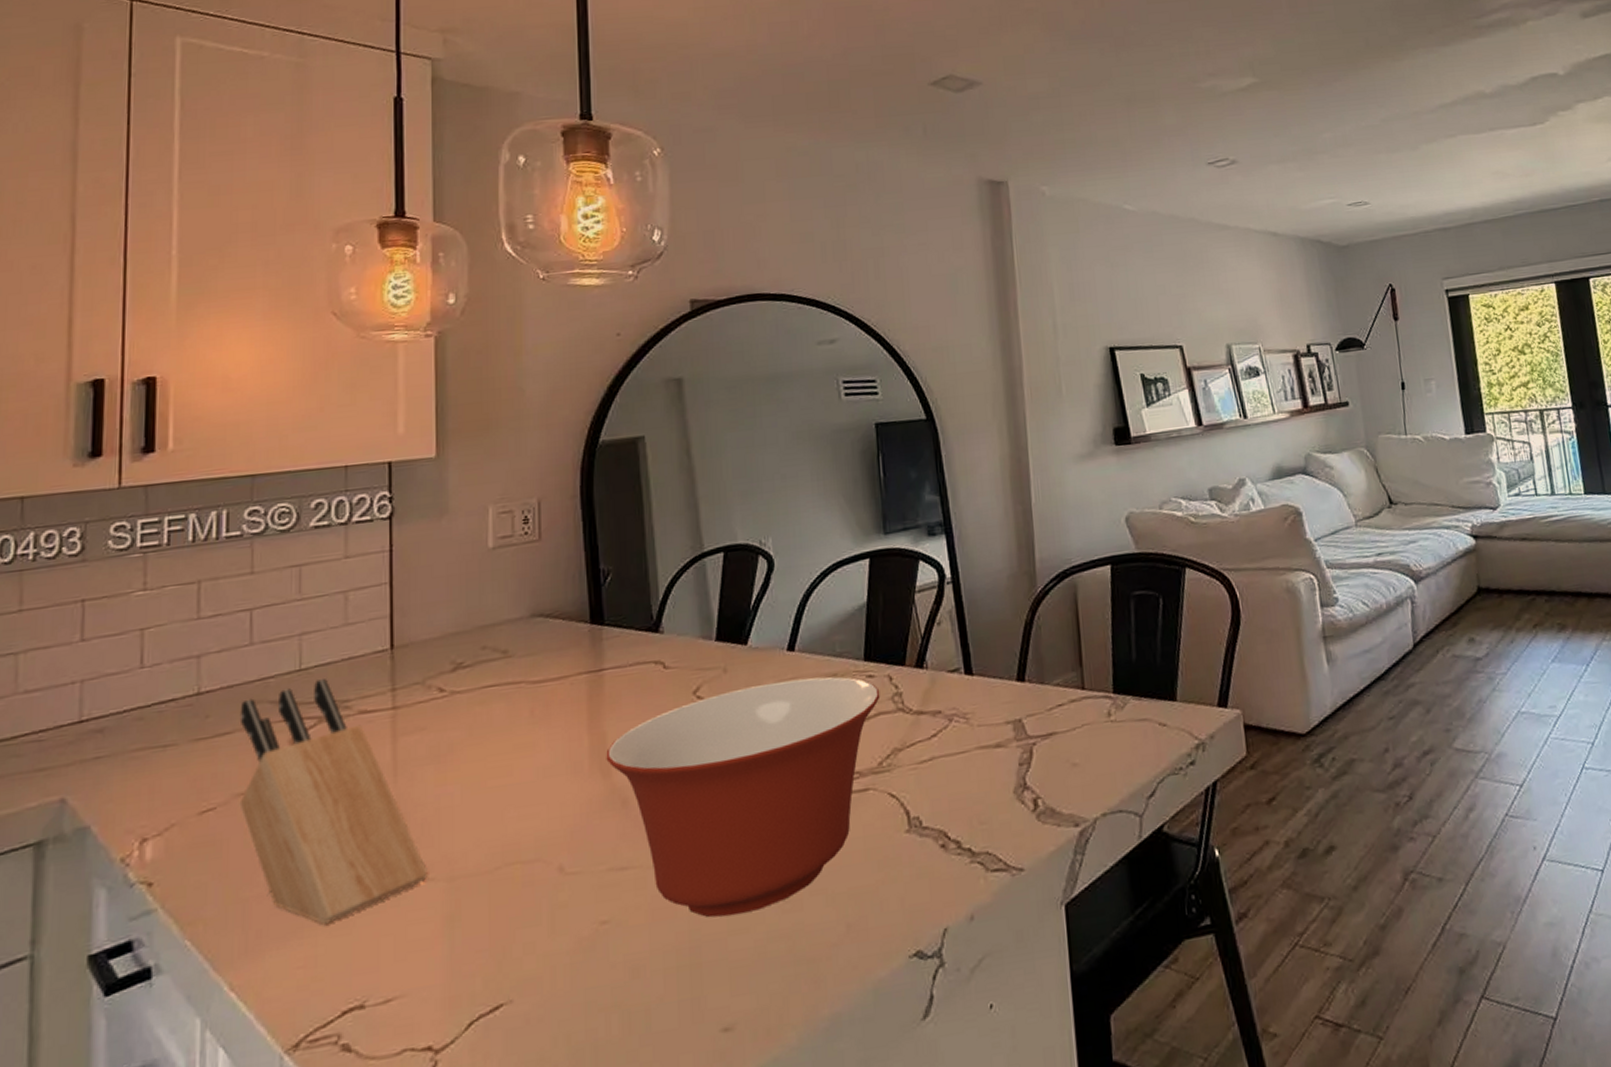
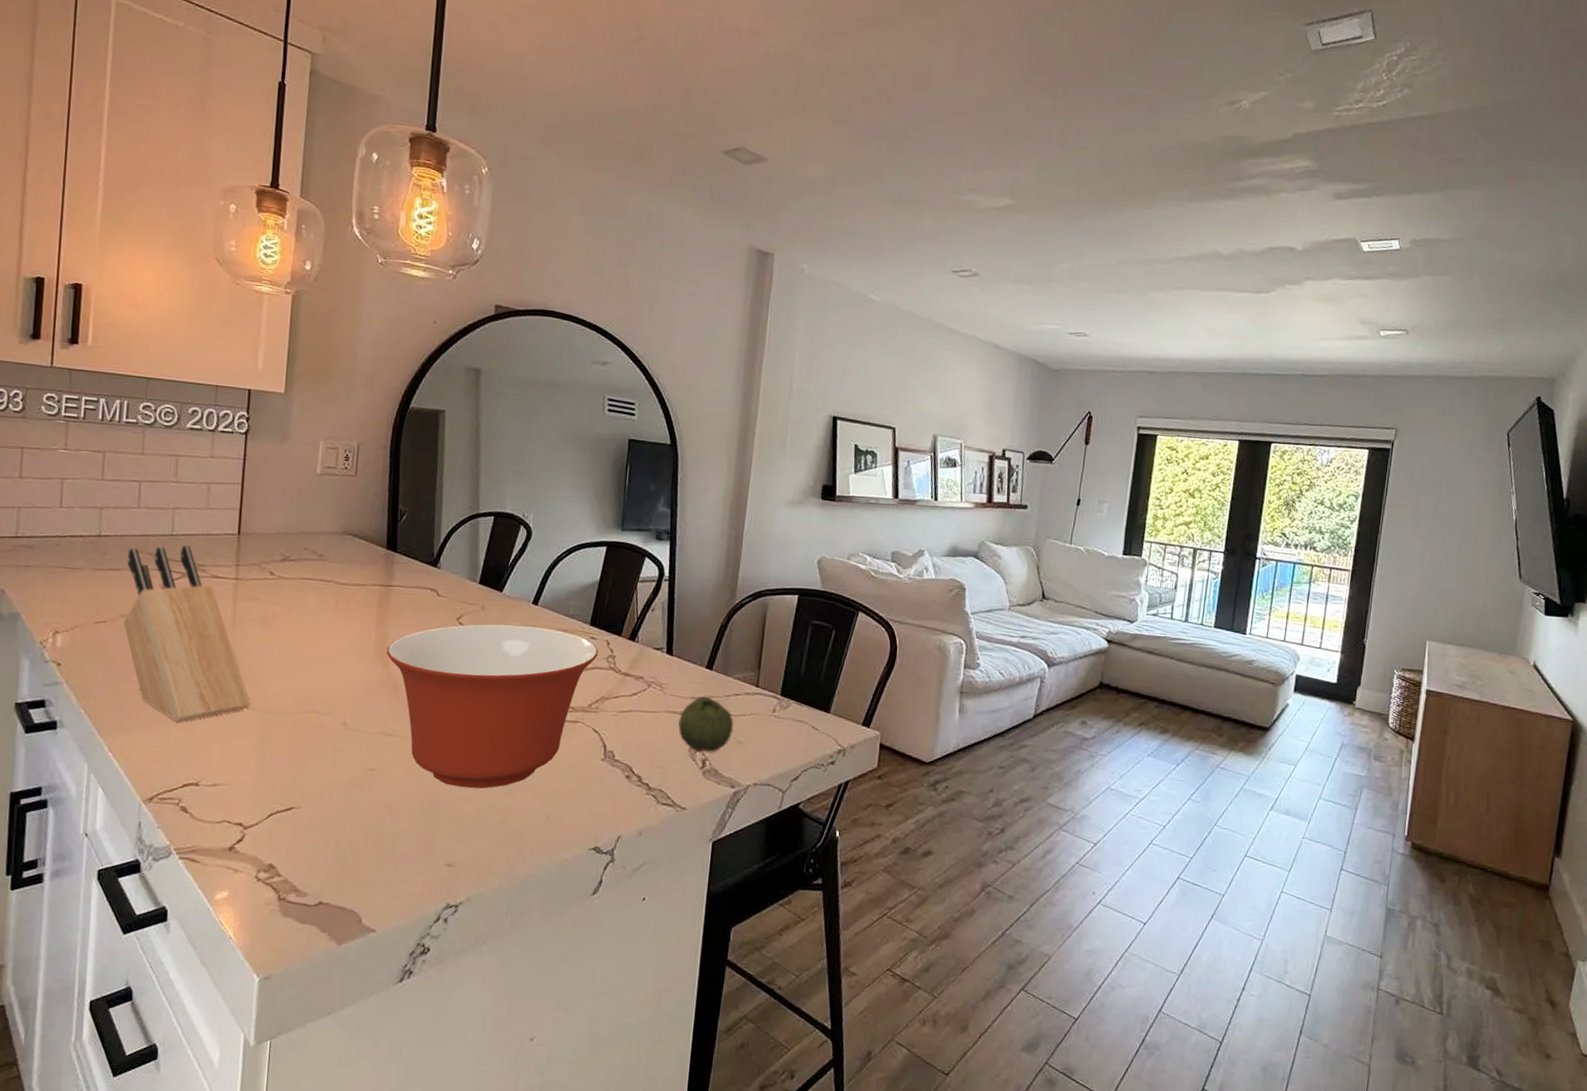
fruit: none [994,716,1064,789] -> present [678,696,734,753]

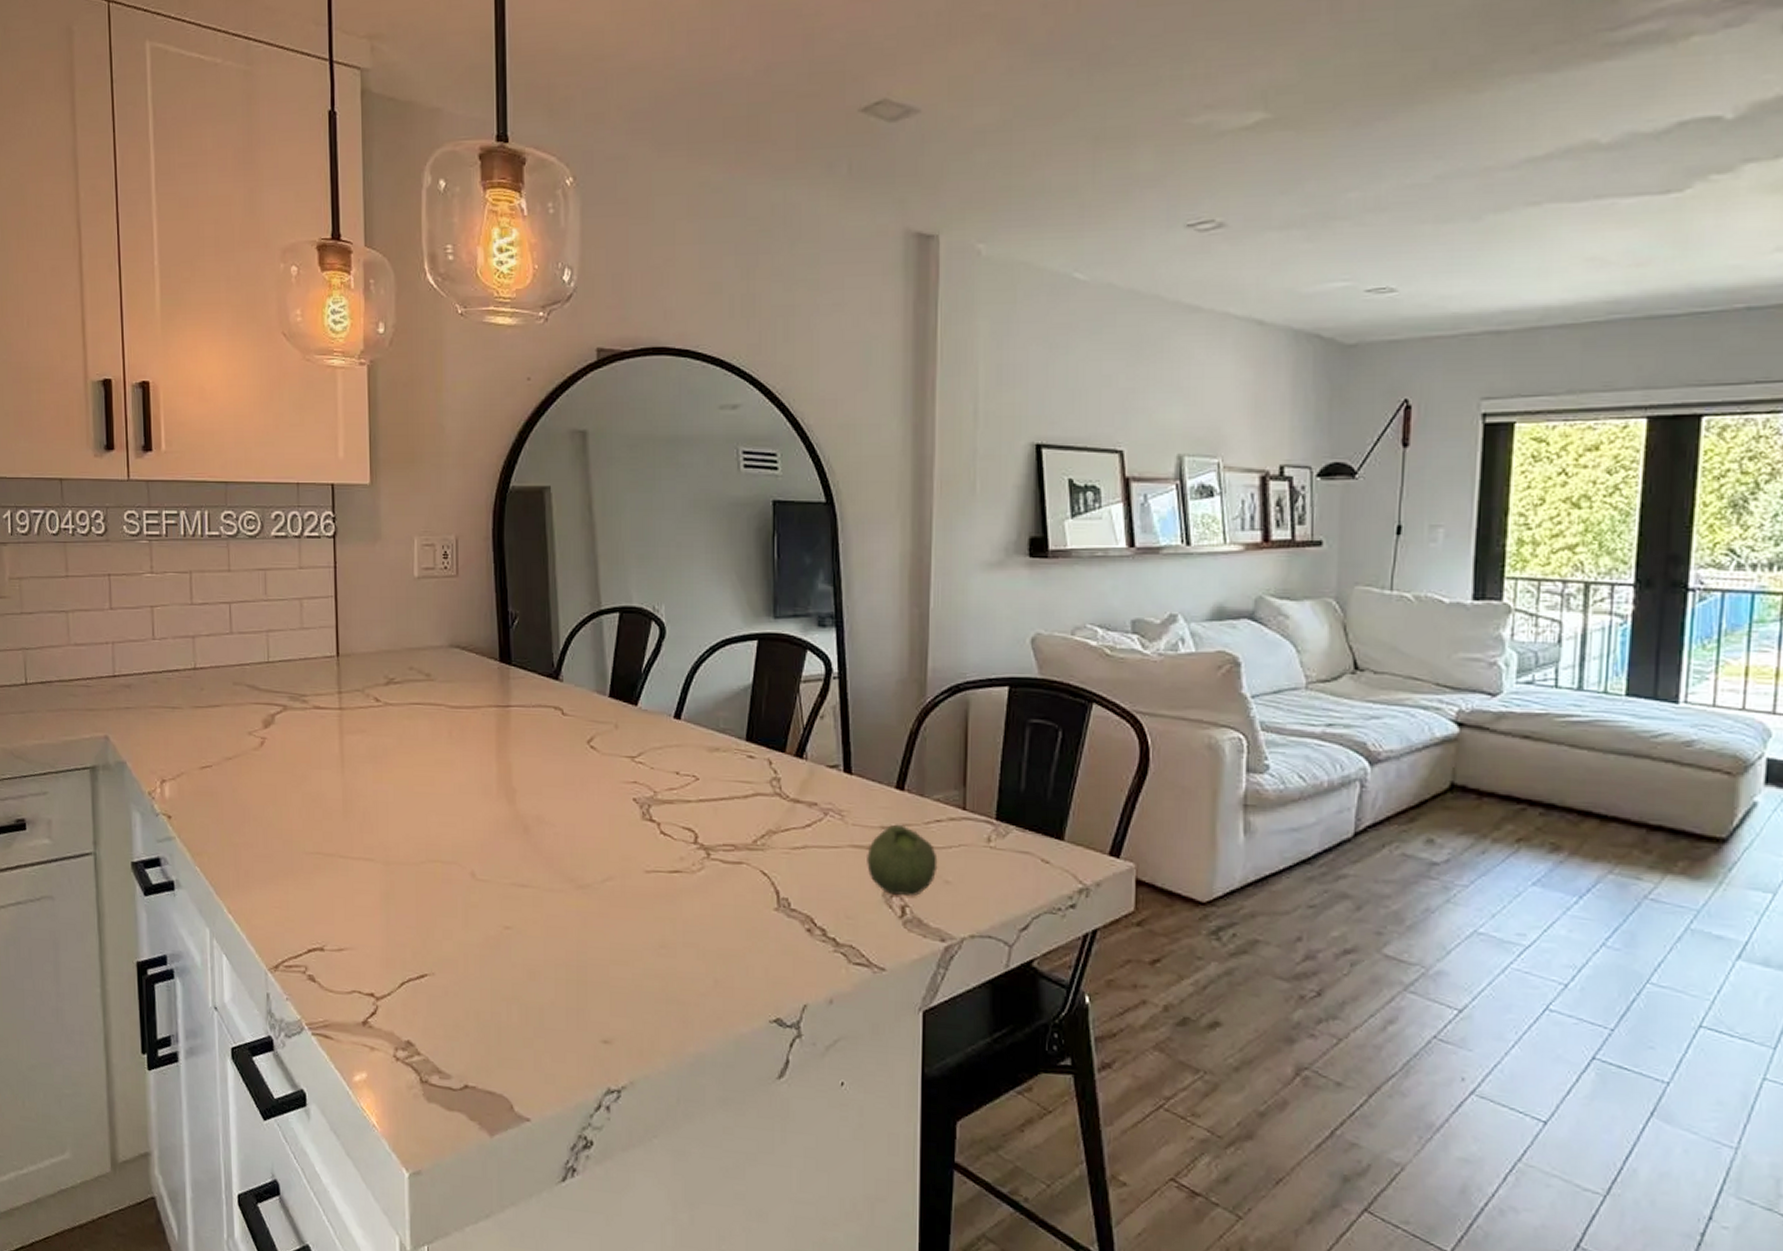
knife block: present [123,545,251,722] -> none [225,673,370,878]
mixing bowl: present [386,624,599,789] -> none [511,745,759,948]

